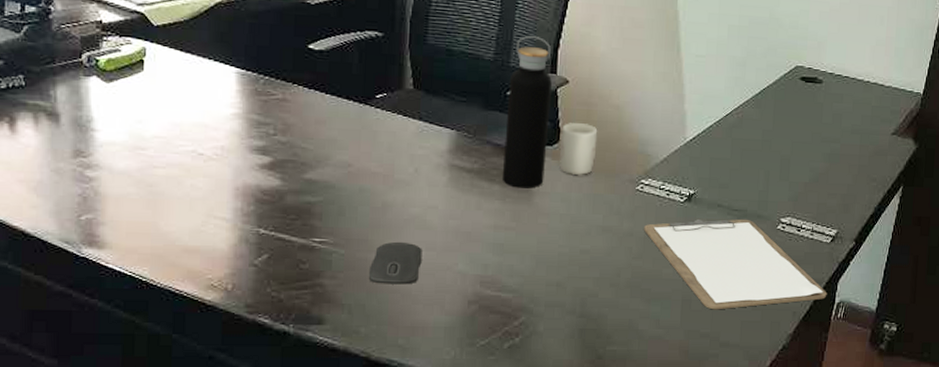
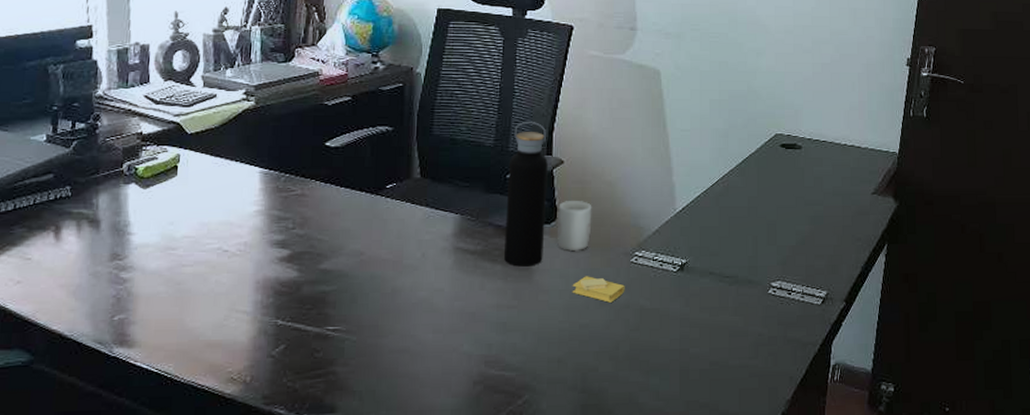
computer mouse: present [368,241,422,285] -> none [378,325,430,369]
sticky notes: none [573,201,629,230] -> present [572,276,625,303]
clipboard: present [644,219,827,310] -> none [640,285,822,379]

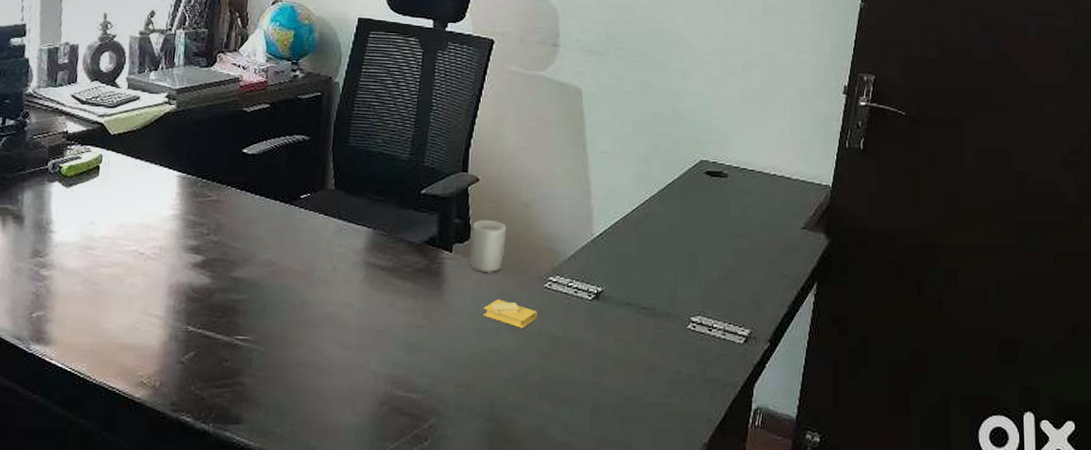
water bottle: present [504,121,548,267] -> none [415,136,463,286]

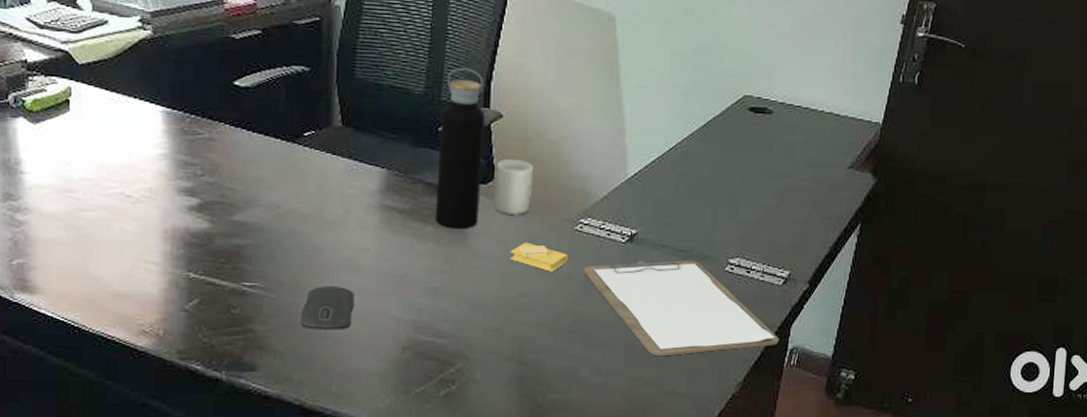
computer mouse: none [285,339,337,384] -> present [300,285,355,330]
water bottle: none [415,136,463,286] -> present [436,67,485,229]
clipboard: none [552,317,743,415] -> present [584,260,779,357]

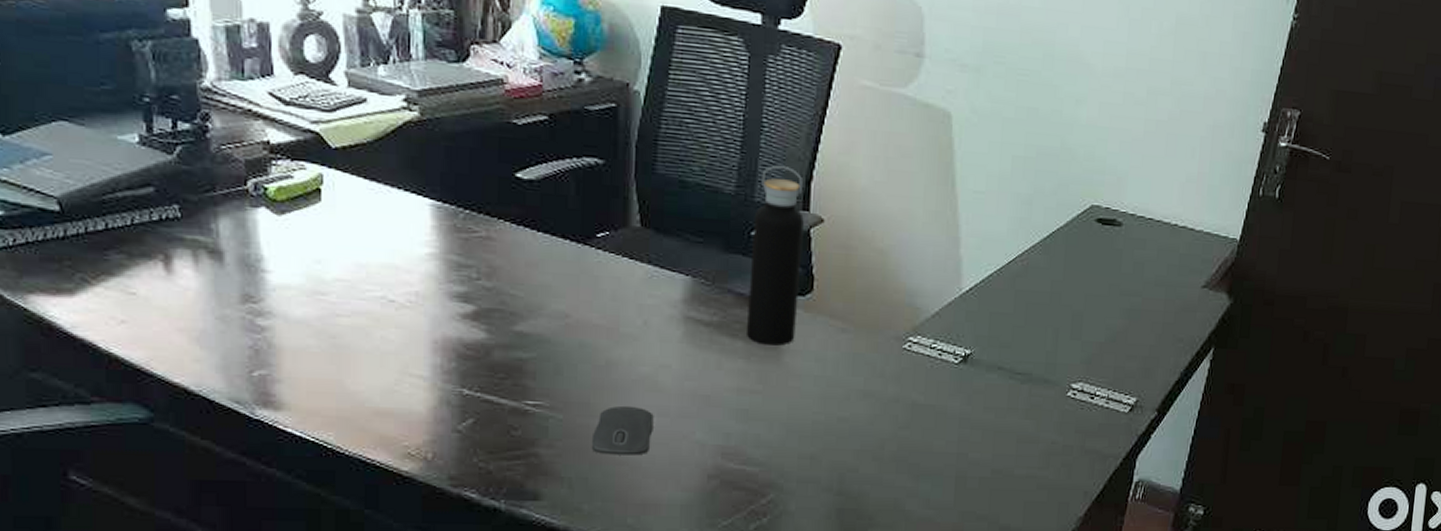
mug: present [493,159,534,216] -> none [812,269,858,332]
sticky notes: present [509,242,568,272] -> none [829,361,895,395]
clipboard: present [584,260,779,357] -> none [912,384,1124,489]

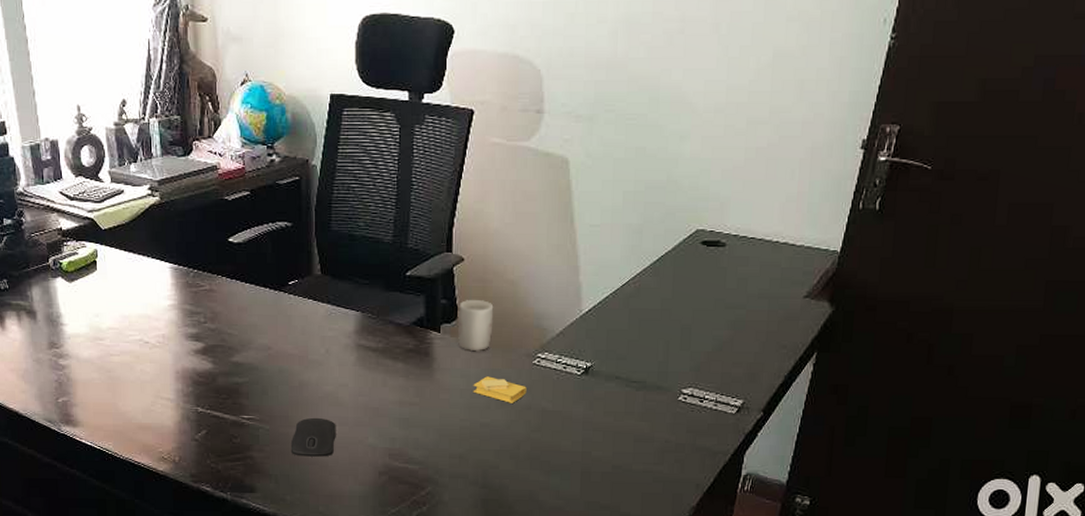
water bottle: present [747,165,804,346] -> none [406,215,448,365]
mug: none [812,269,858,332] -> present [457,300,494,352]
sticky notes: none [829,361,895,395] -> present [473,376,527,403]

